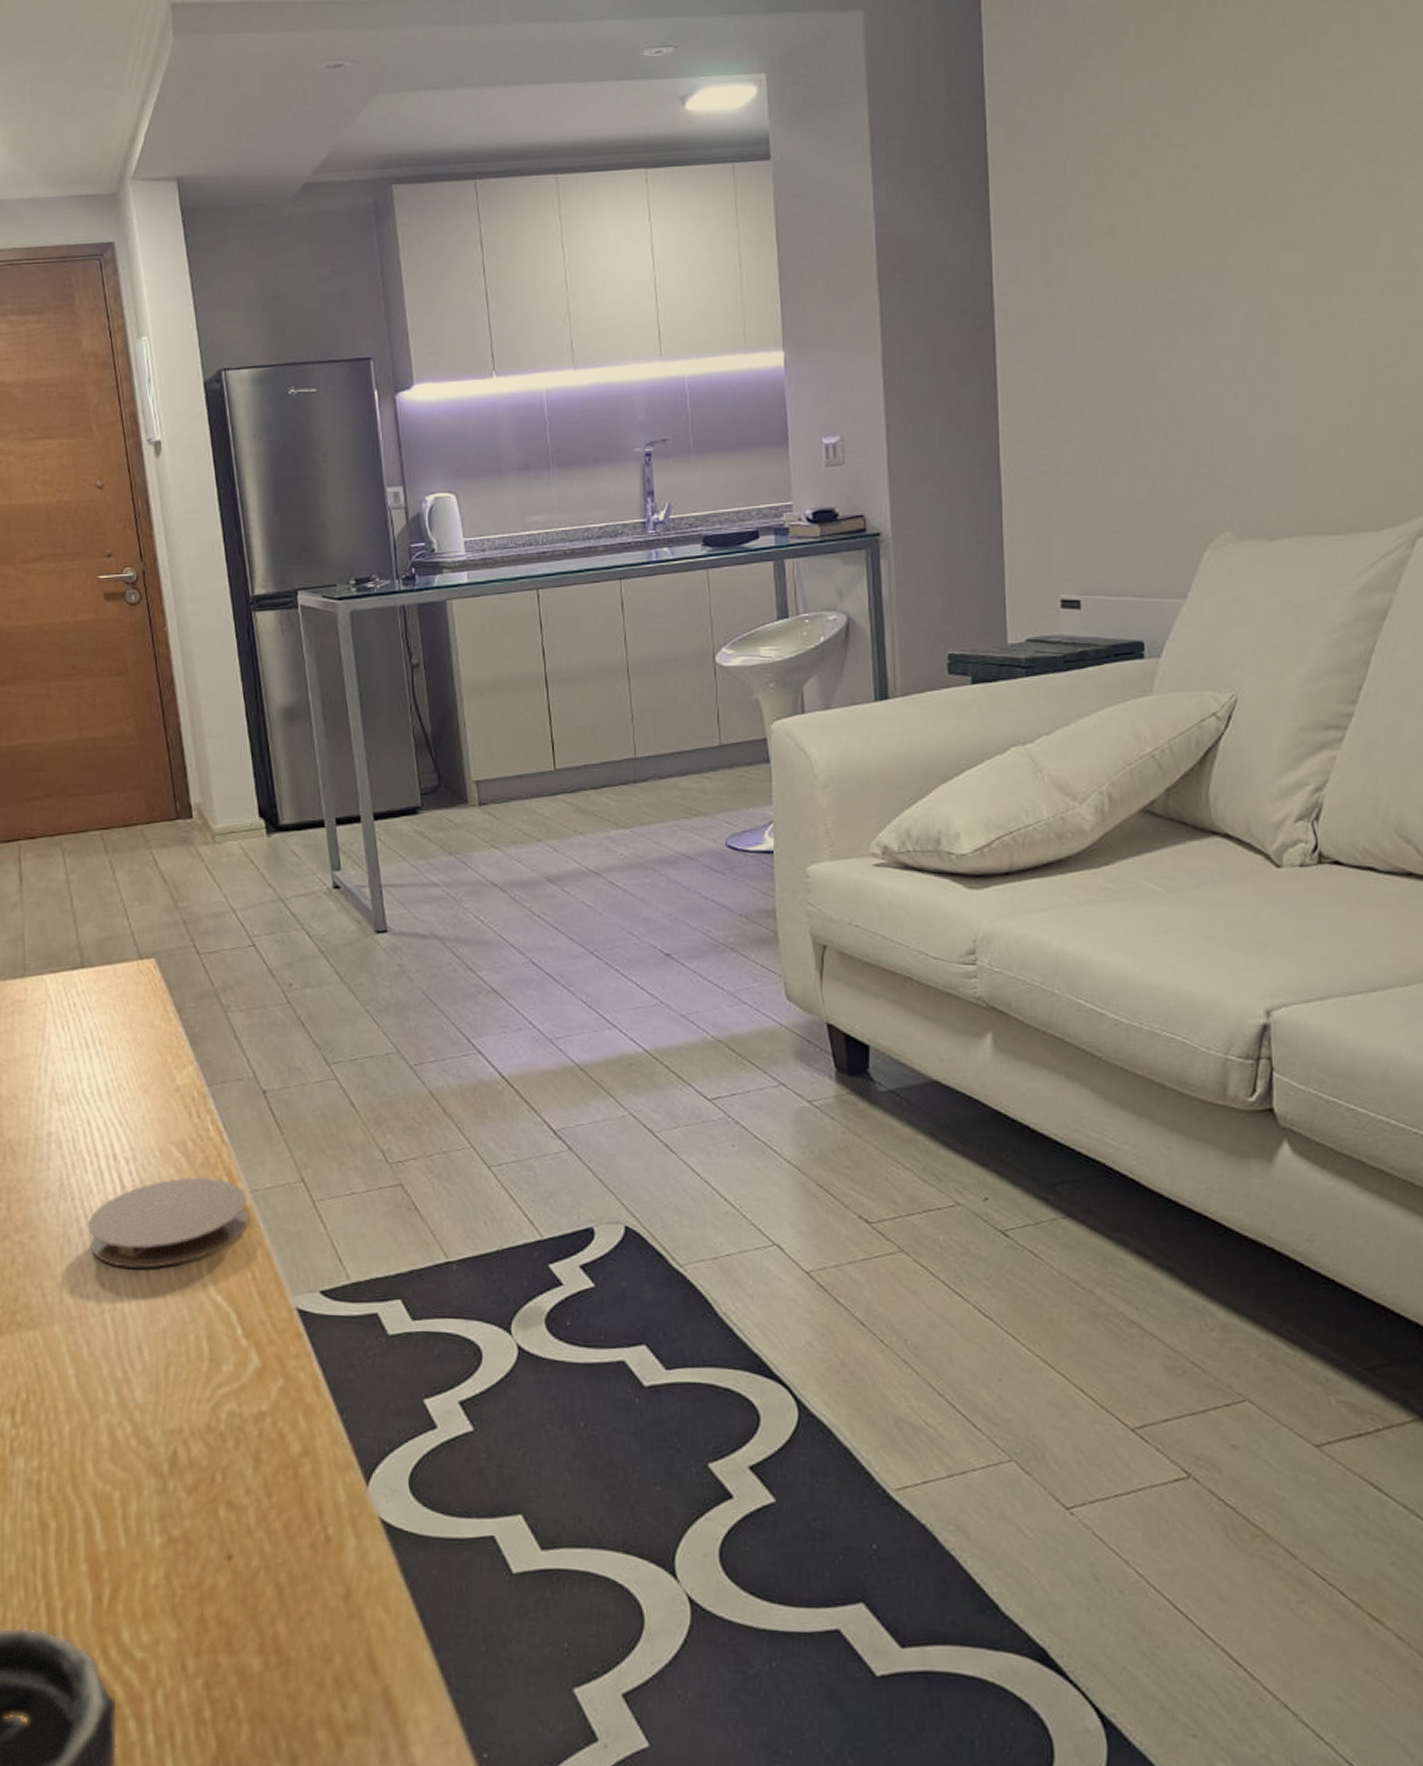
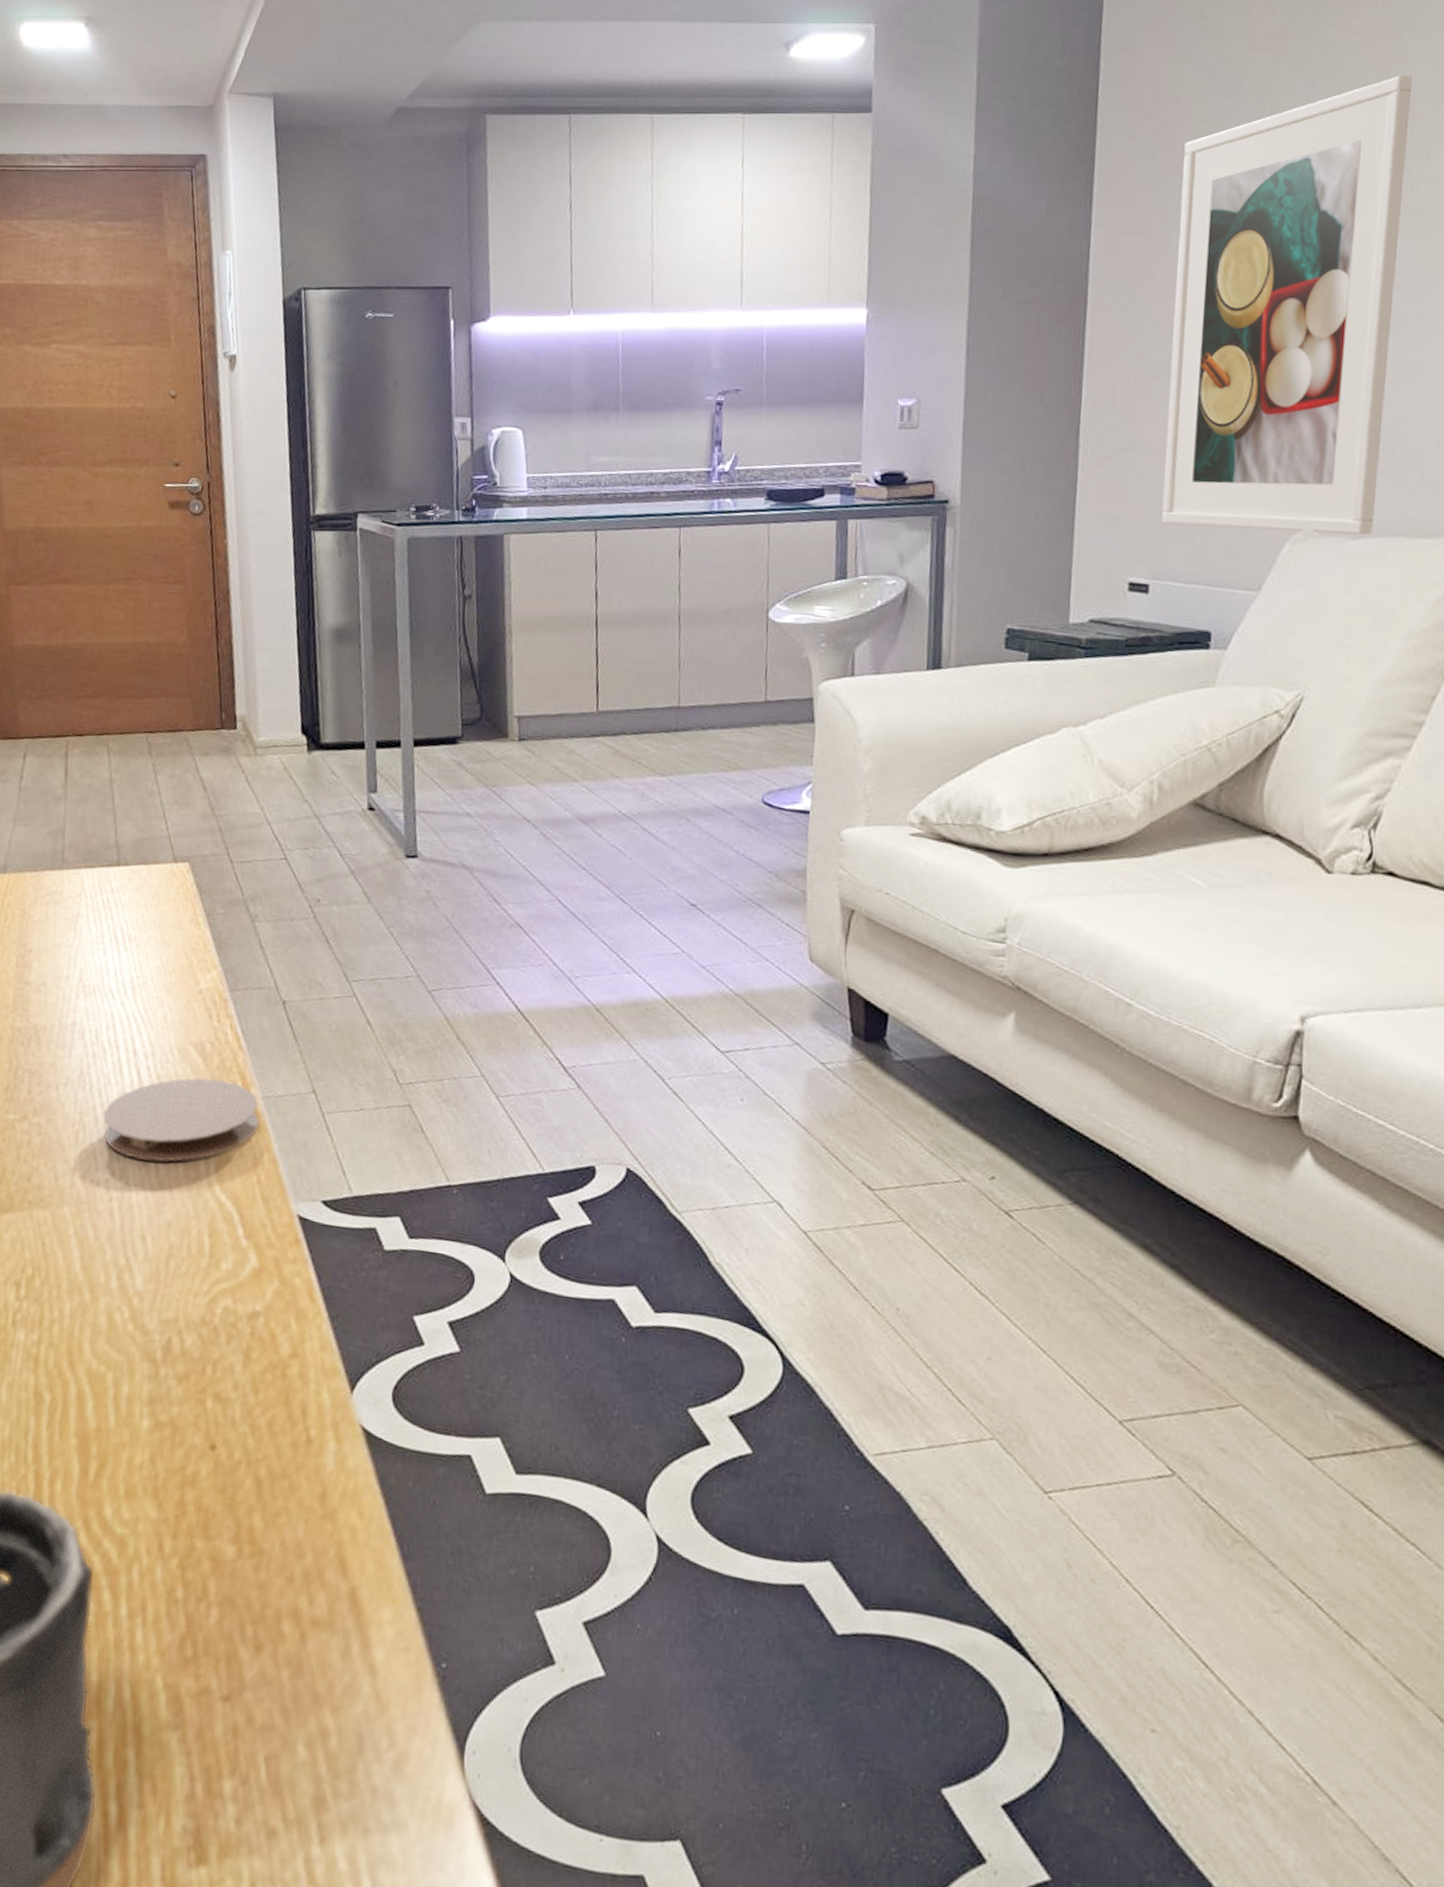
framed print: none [1073,93,1287,540] -> present [1162,75,1412,536]

